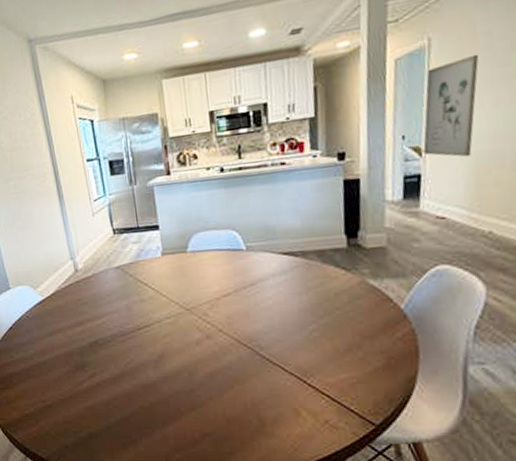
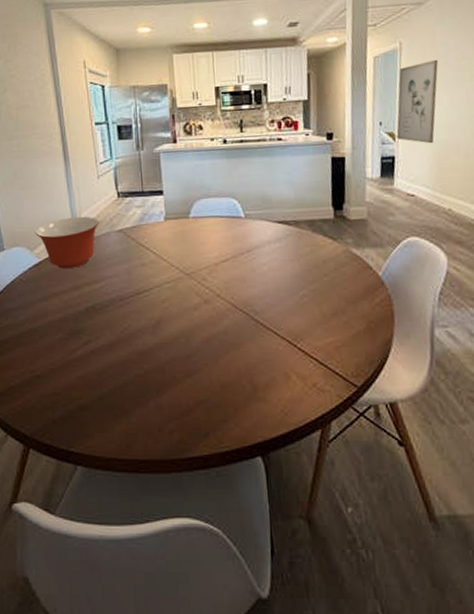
mixing bowl: none [36,254,98,306] -> present [35,216,100,269]

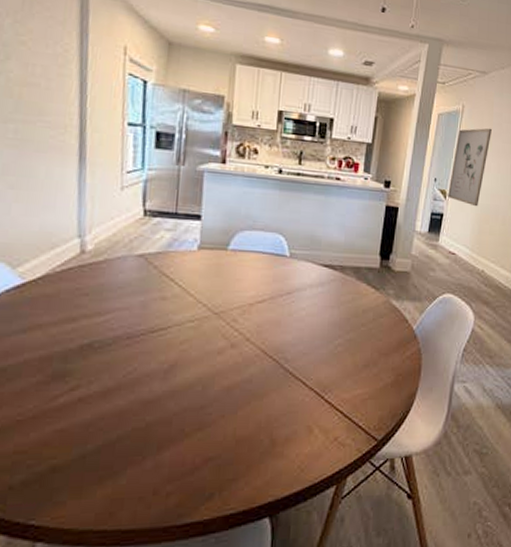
mixing bowl: present [35,216,100,269] -> none [22,231,116,295]

